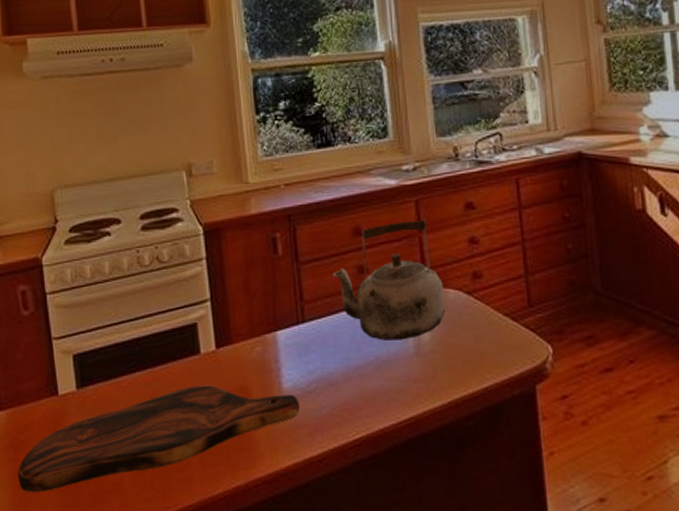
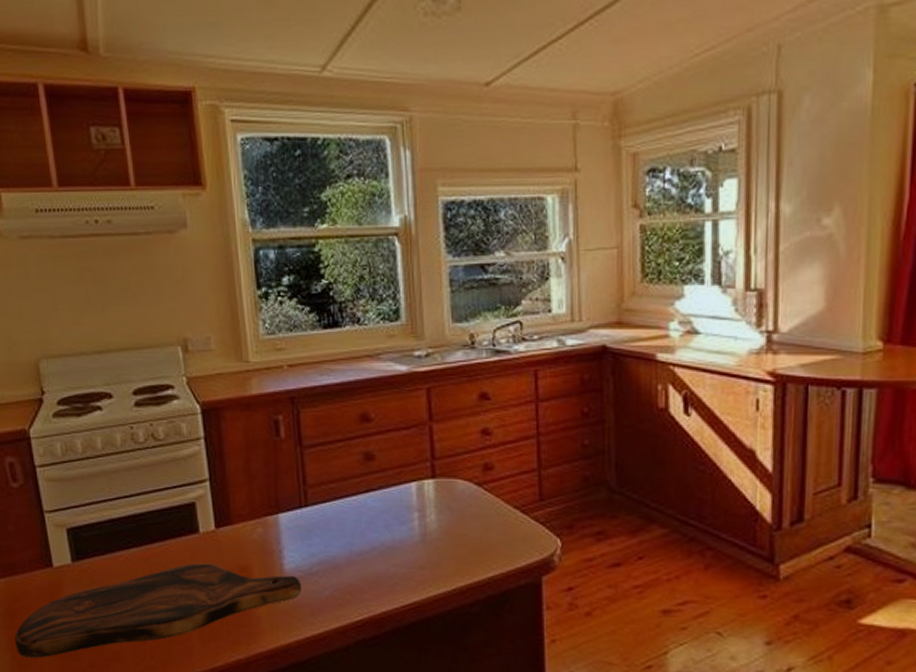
kettle: present [332,217,446,340] -> none [337,406,454,528]

